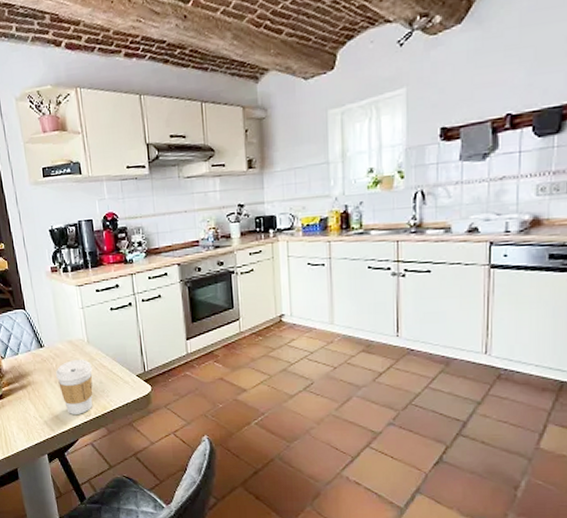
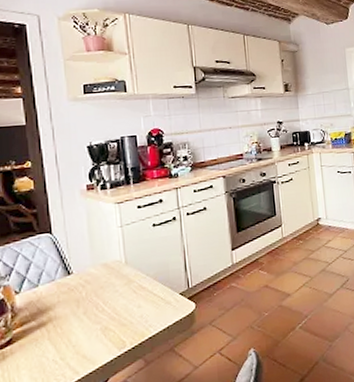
coffee cup: present [56,360,93,414] -> none [85,283,130,350]

